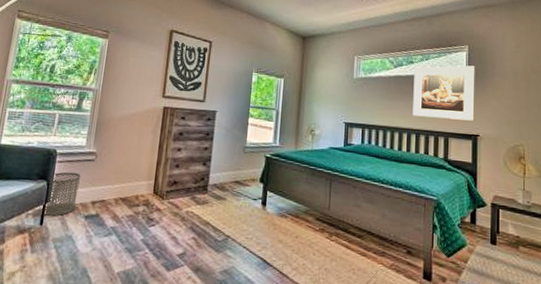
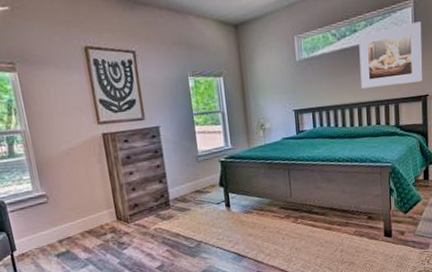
waste bin: present [43,172,81,216] -> none [9,217,43,263]

